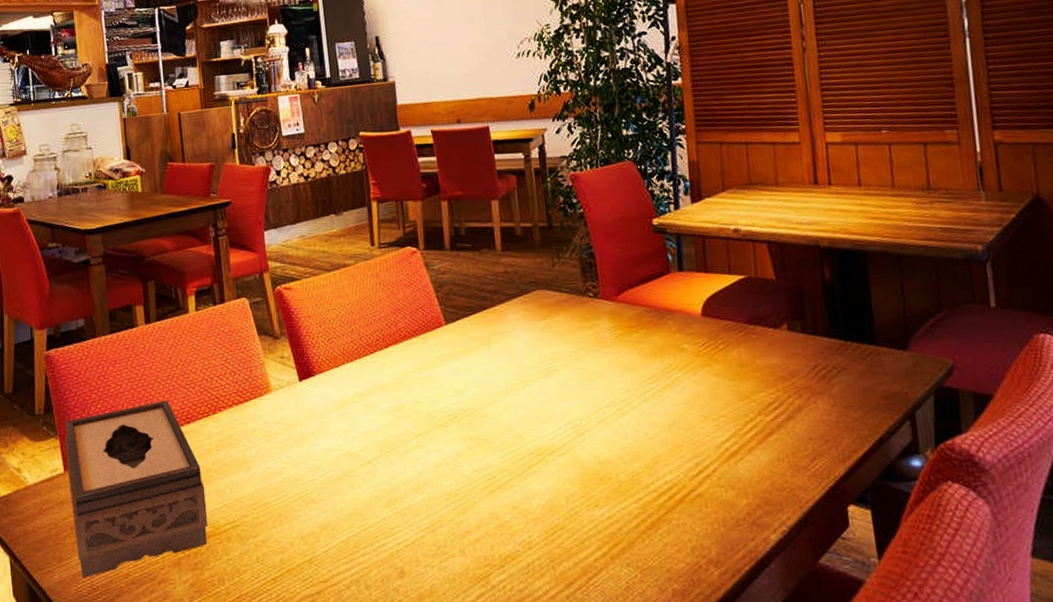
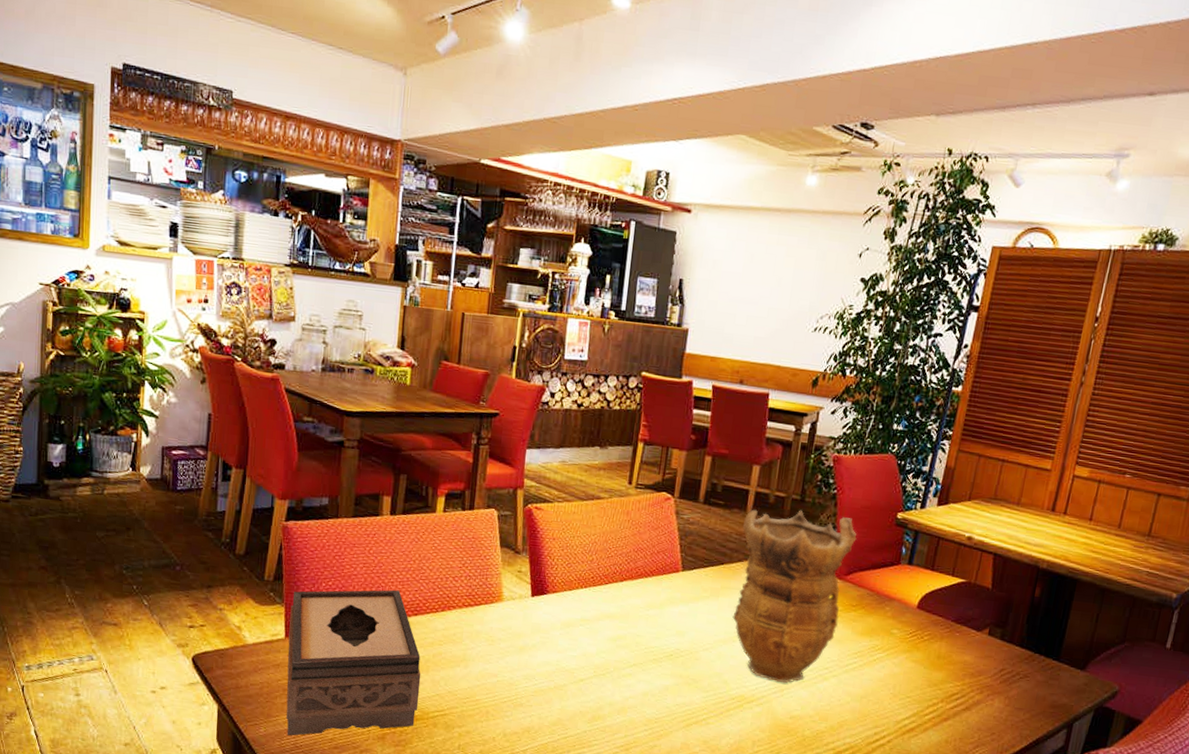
vase: none [495,234,623,426] -> present [732,509,857,684]

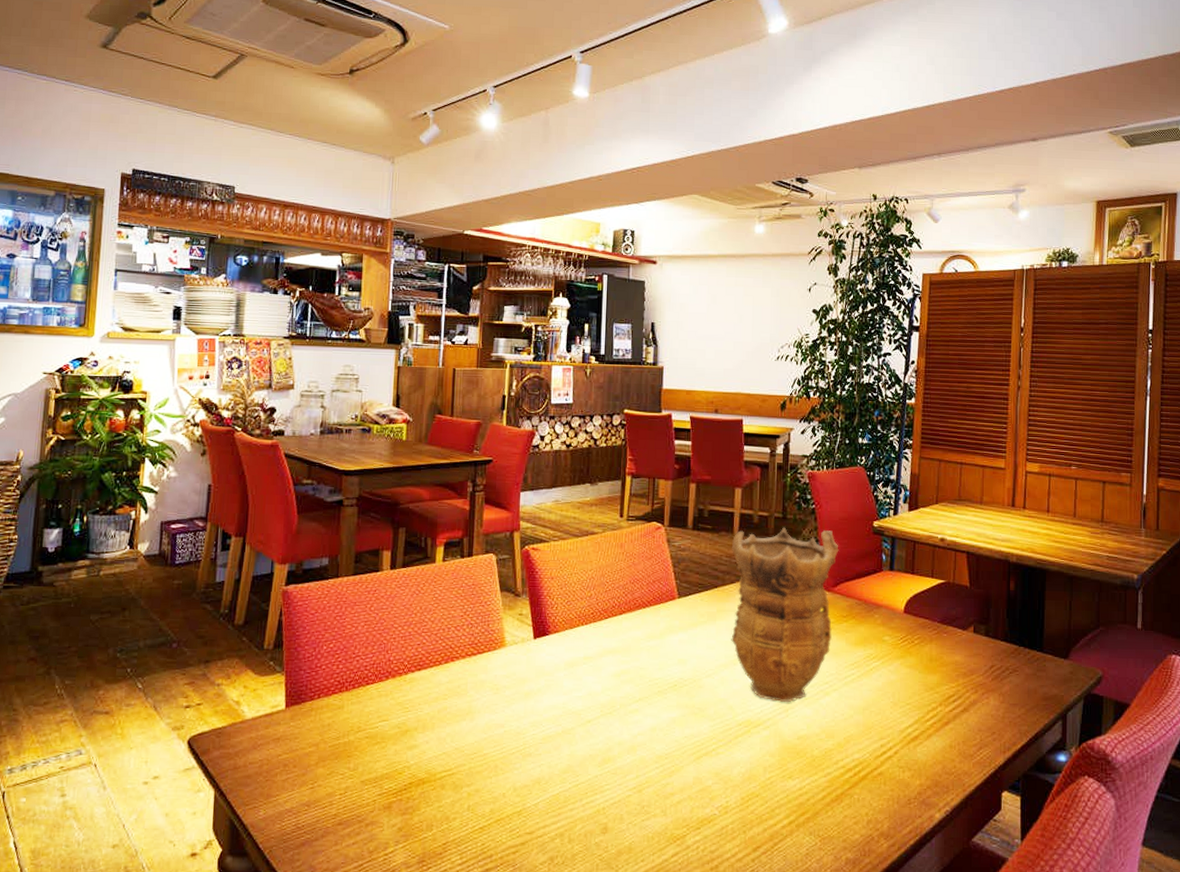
tissue box: present [286,589,421,736] -> none [287,646,427,816]

